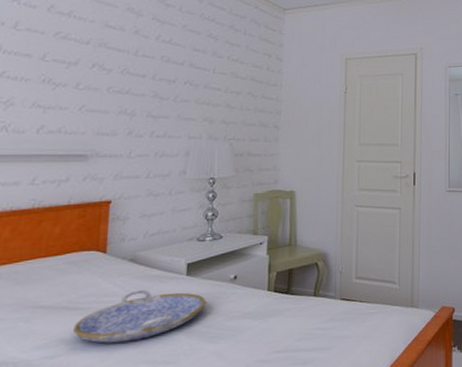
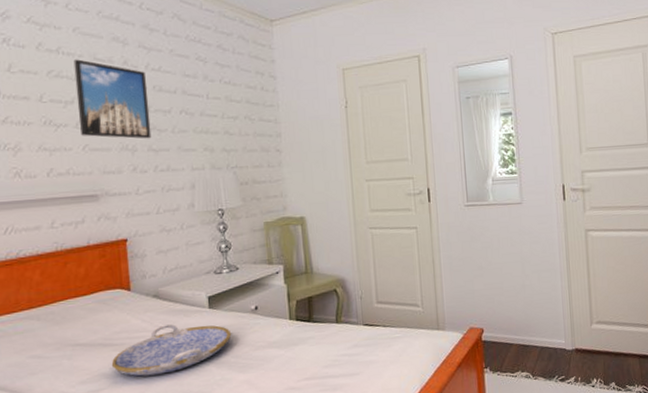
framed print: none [80,24,156,105] -> present [73,59,152,139]

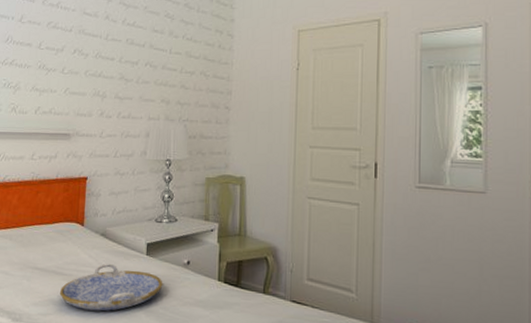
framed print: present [73,59,152,139] -> none [65,13,122,87]

